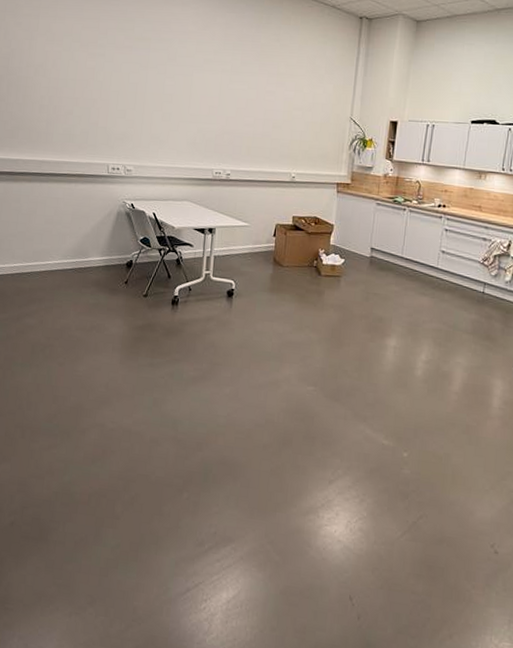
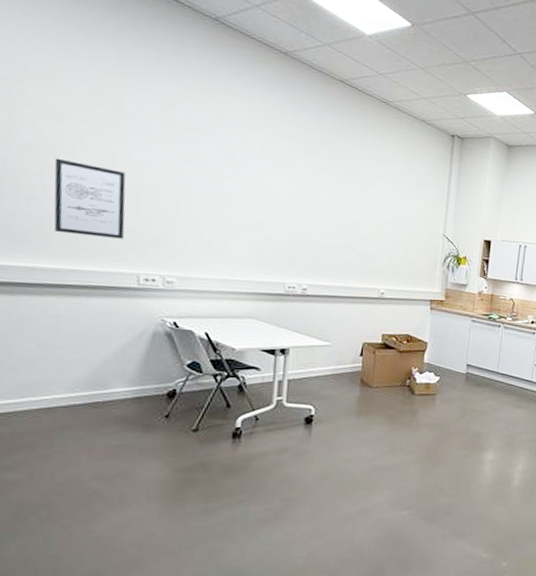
wall art: none [55,73,101,136] -> present [54,158,126,239]

